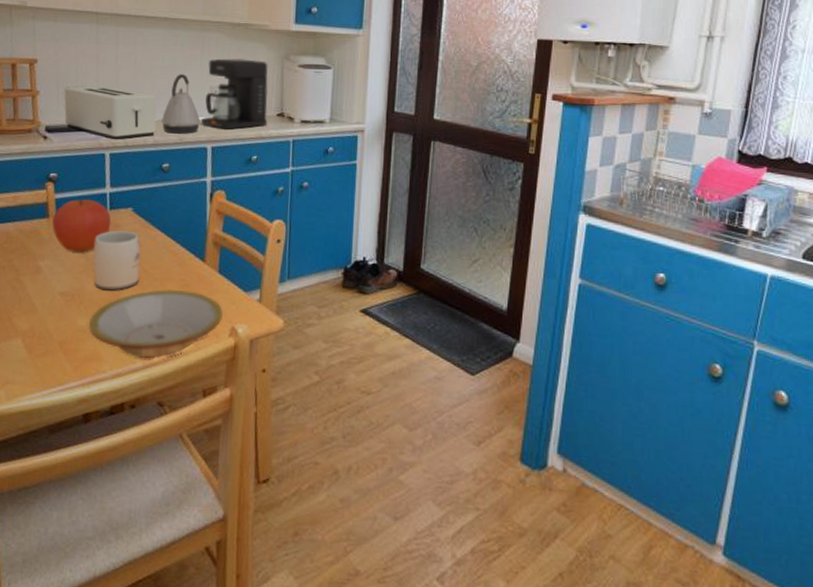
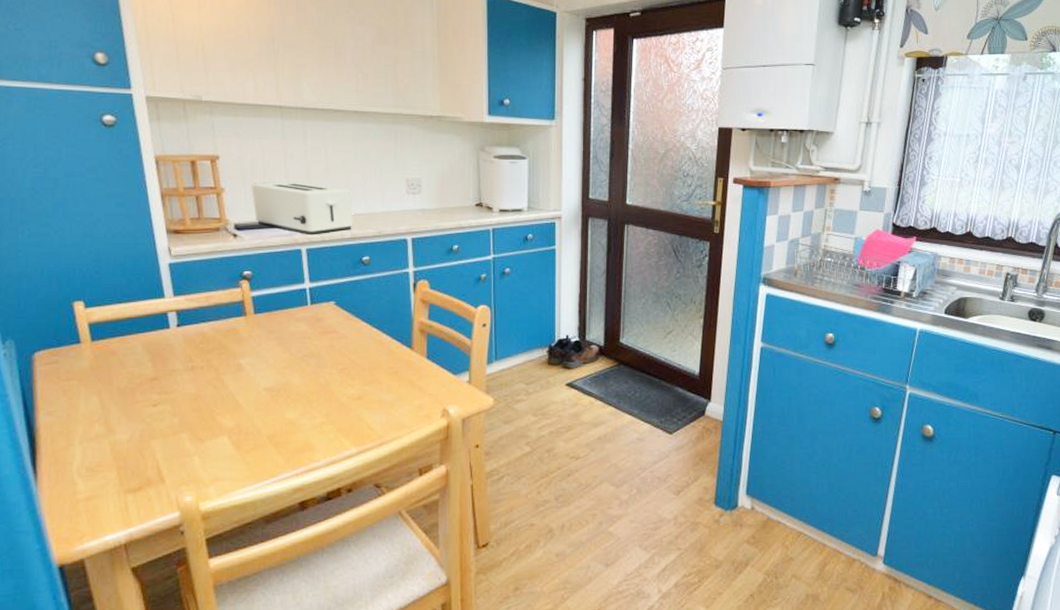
fruit: present [52,199,112,253] -> none [250,295,314,348]
bowl: present [89,289,223,358] -> none [298,377,434,444]
mug: present [92,230,141,291] -> none [296,324,348,383]
kettle: present [161,74,201,134] -> none [357,168,399,227]
coffee maker: present [202,58,268,131] -> none [400,151,467,222]

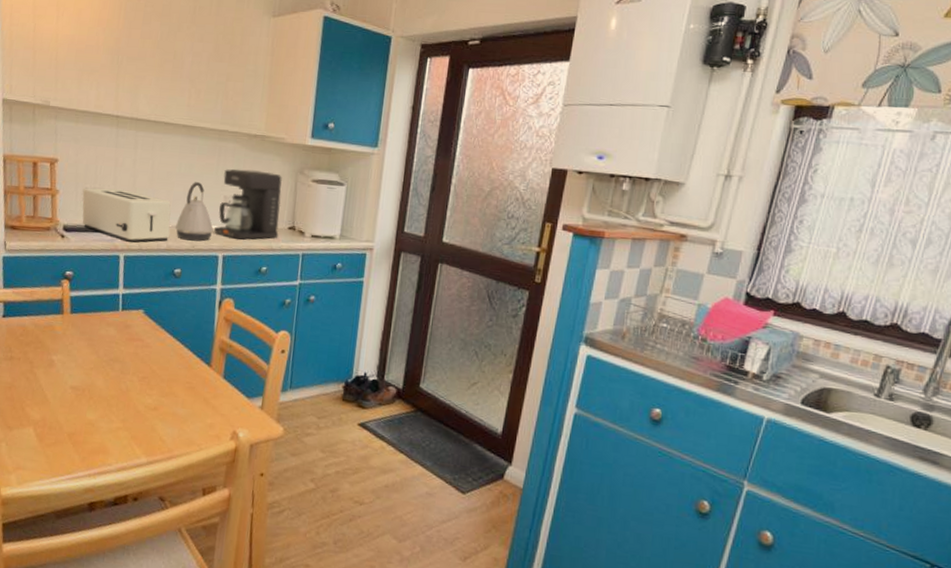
kettle: none [357,168,399,227] -> present [175,182,213,242]
coffee maker: none [400,151,467,222] -> present [214,169,282,241]

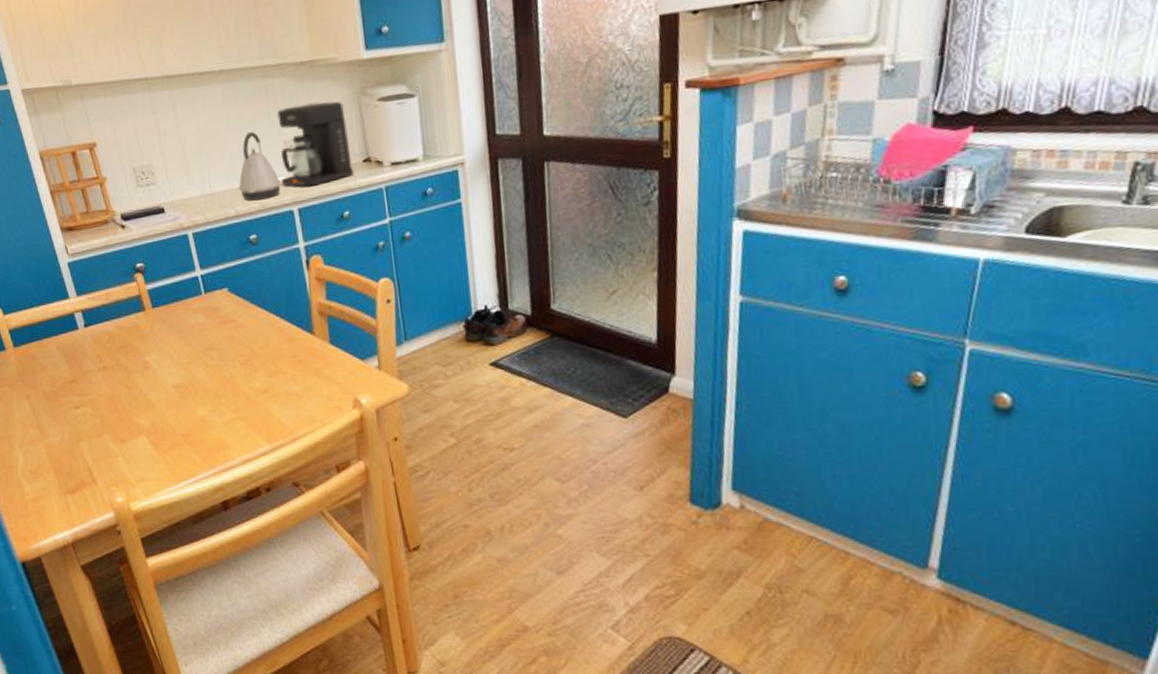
toaster: present [82,188,171,243] -> none [131,159,236,218]

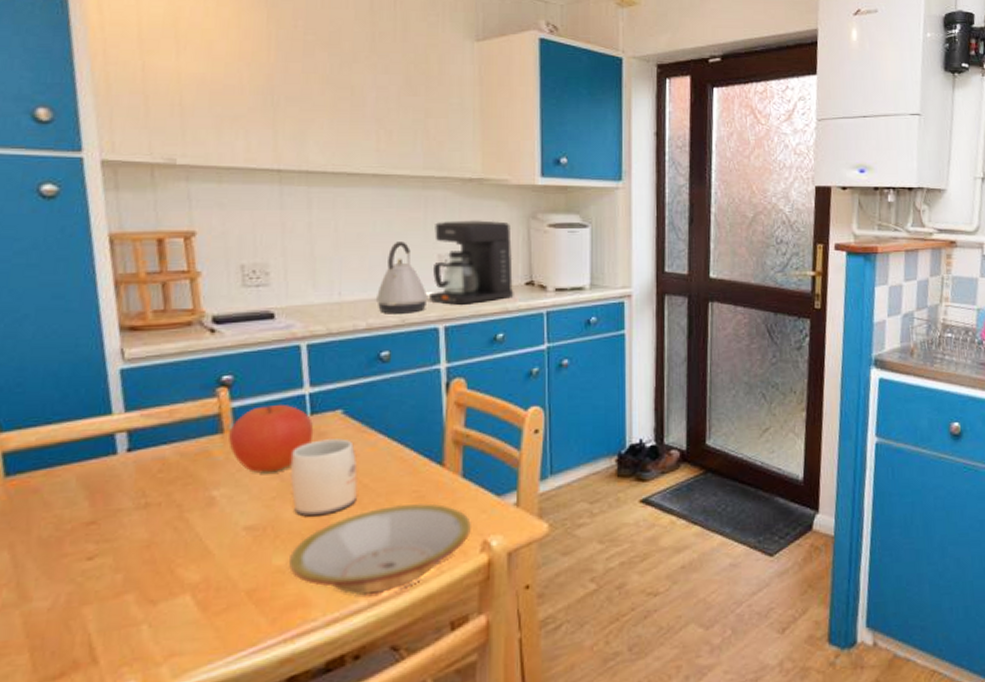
fruit: none [149,285,210,342] -> present [229,403,314,473]
mug: none [196,312,250,377] -> present [289,438,359,517]
bowl: none [208,366,343,441] -> present [289,503,471,595]

